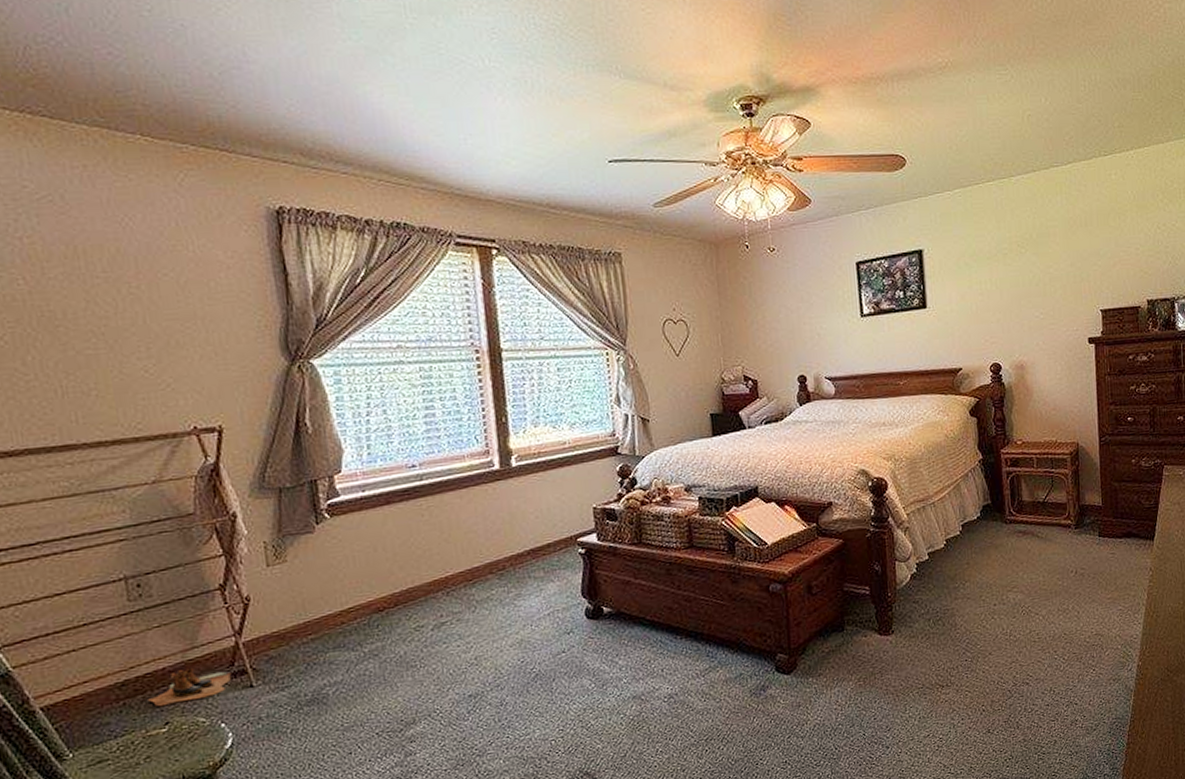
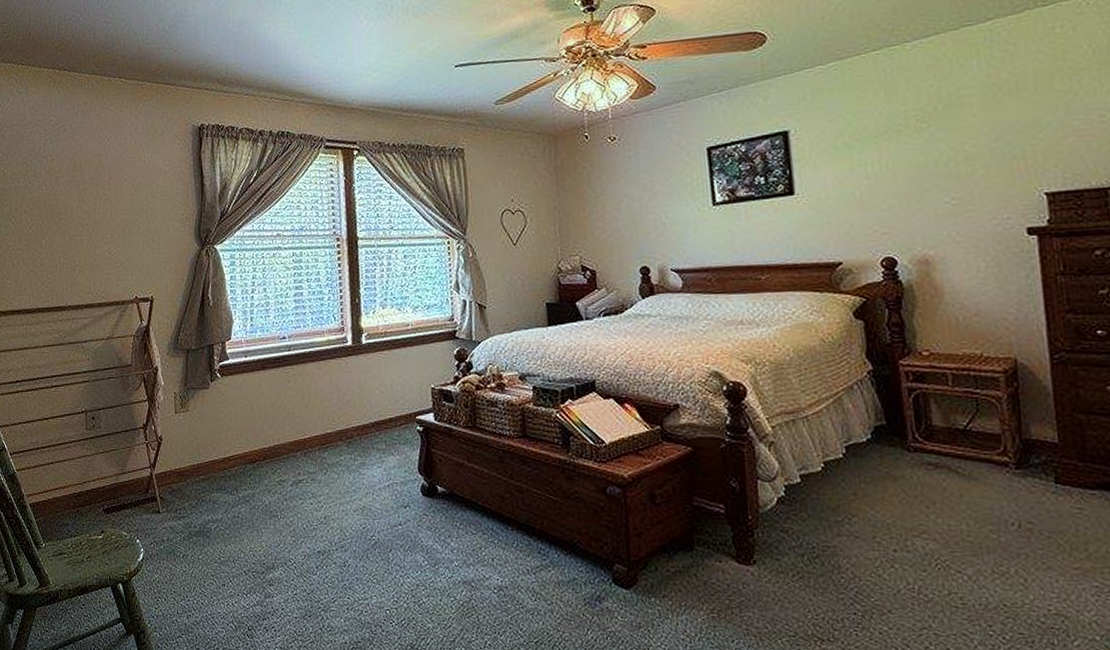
boots: present [148,667,232,706] -> none [92,489,147,517]

